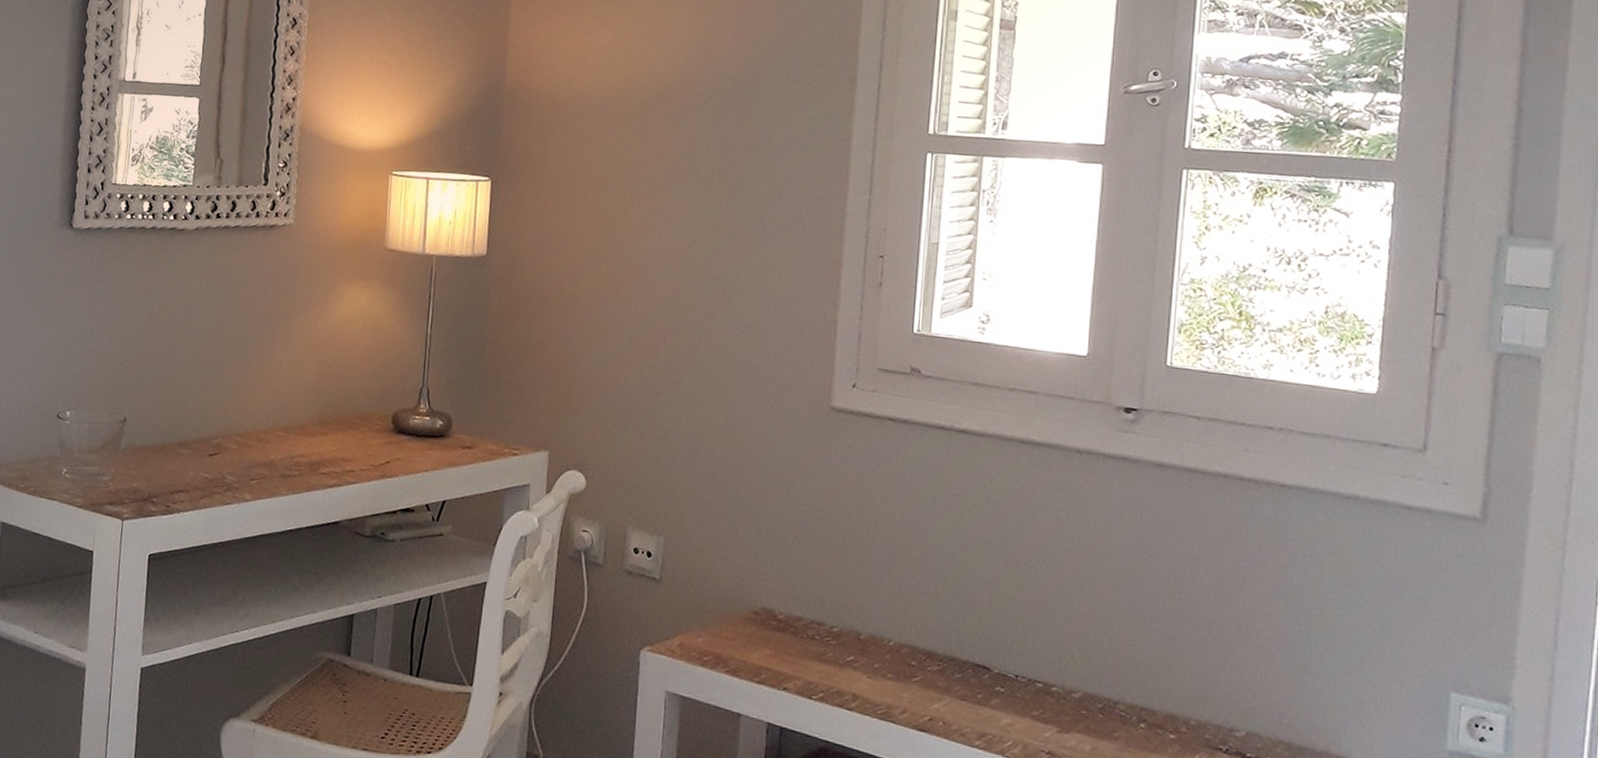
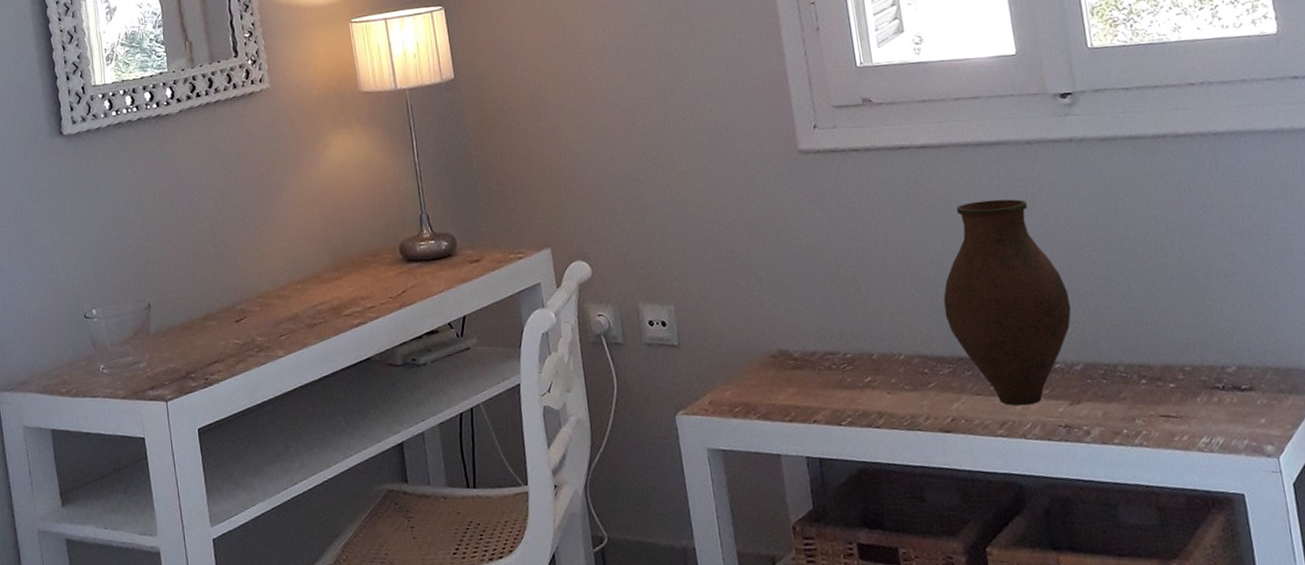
vase: none [947,500,1084,723] -> present [943,199,1071,406]

